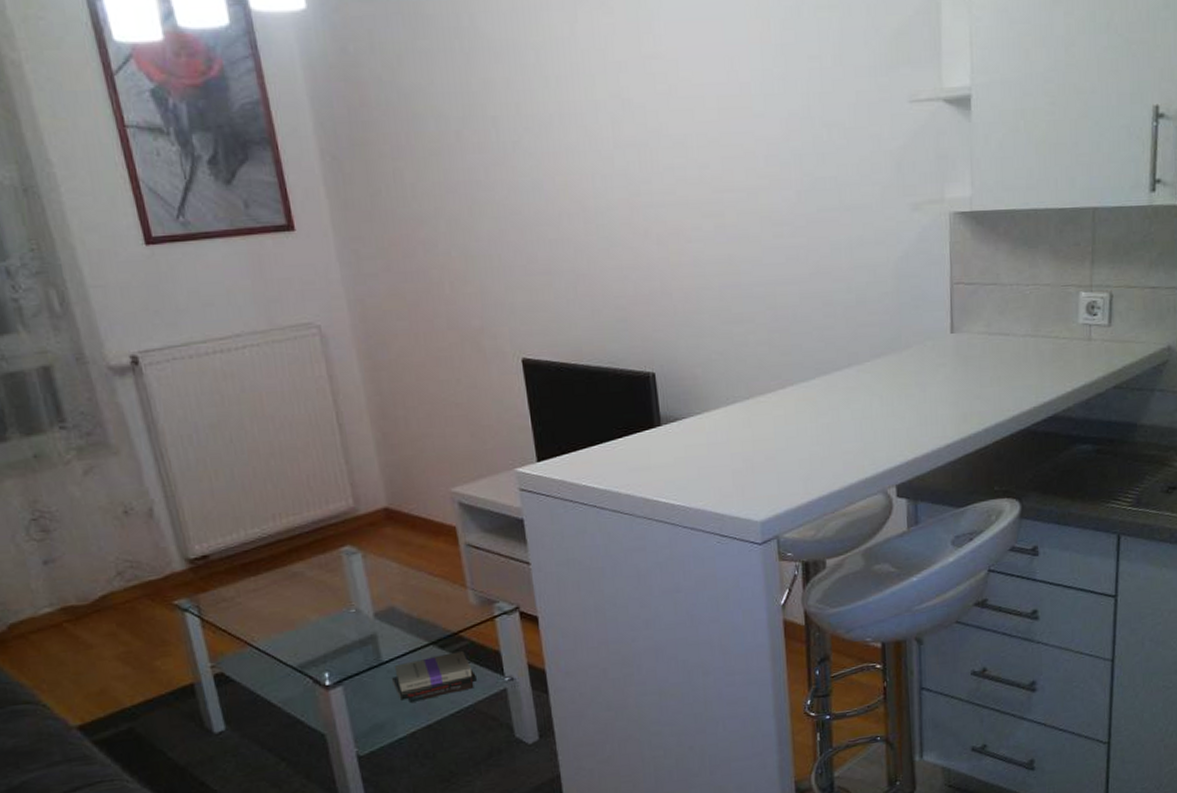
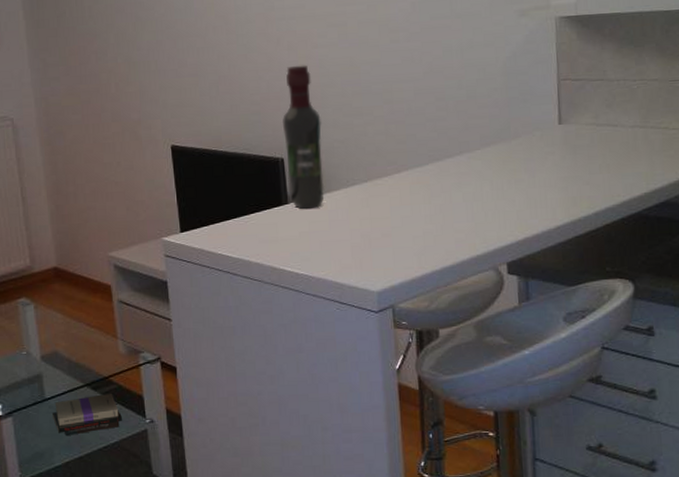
wine bottle: none [653,262,703,431] -> present [283,65,325,209]

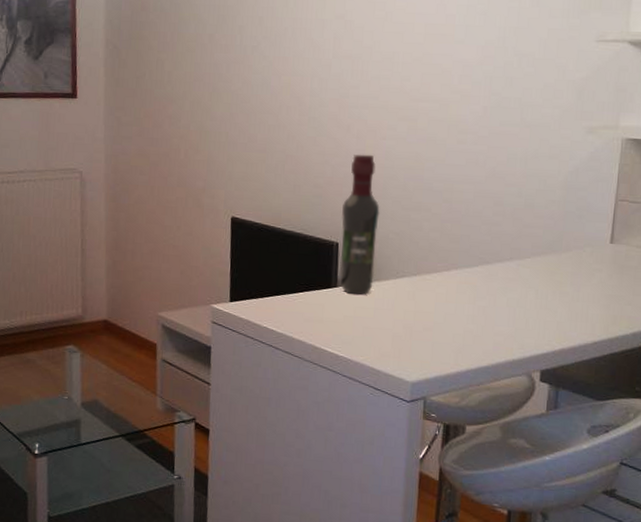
books: present [51,392,122,435] -> none [85,446,152,481]

